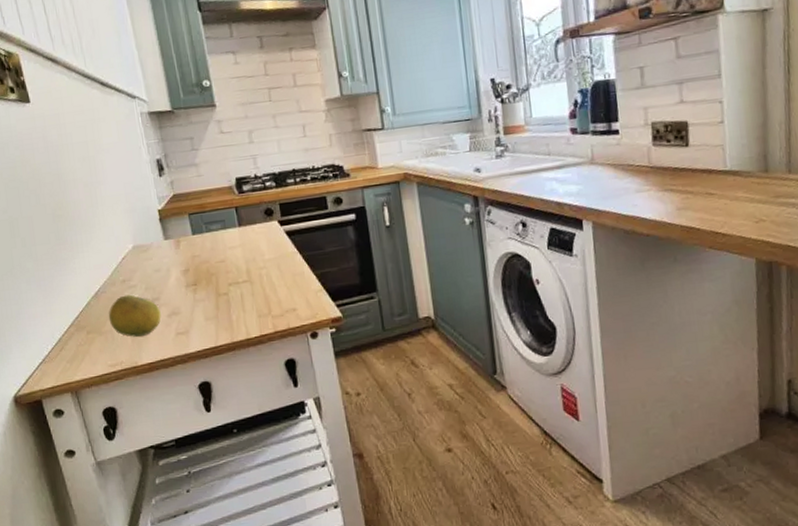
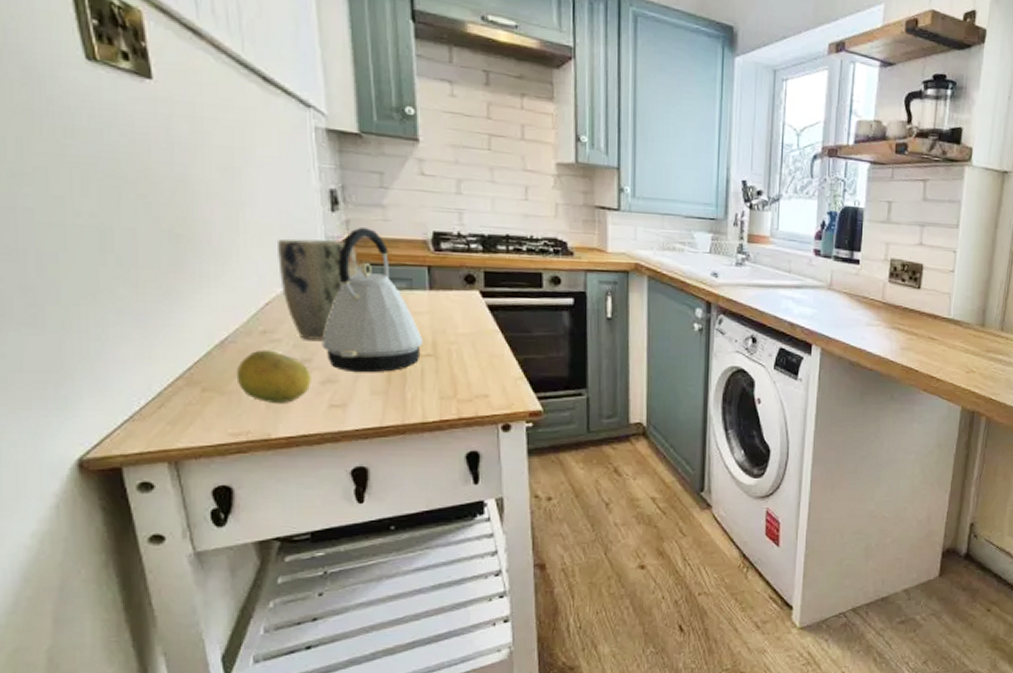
plant pot: none [125,198,184,283] -> present [278,238,358,340]
kettle: none [164,185,239,304] -> present [321,228,423,373]

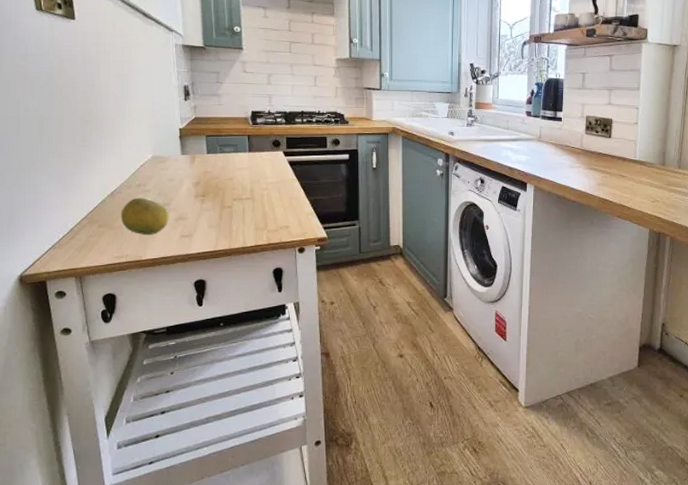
plant pot: present [278,238,358,340] -> none [149,120,201,190]
kettle: present [321,228,423,373] -> none [176,111,244,212]

